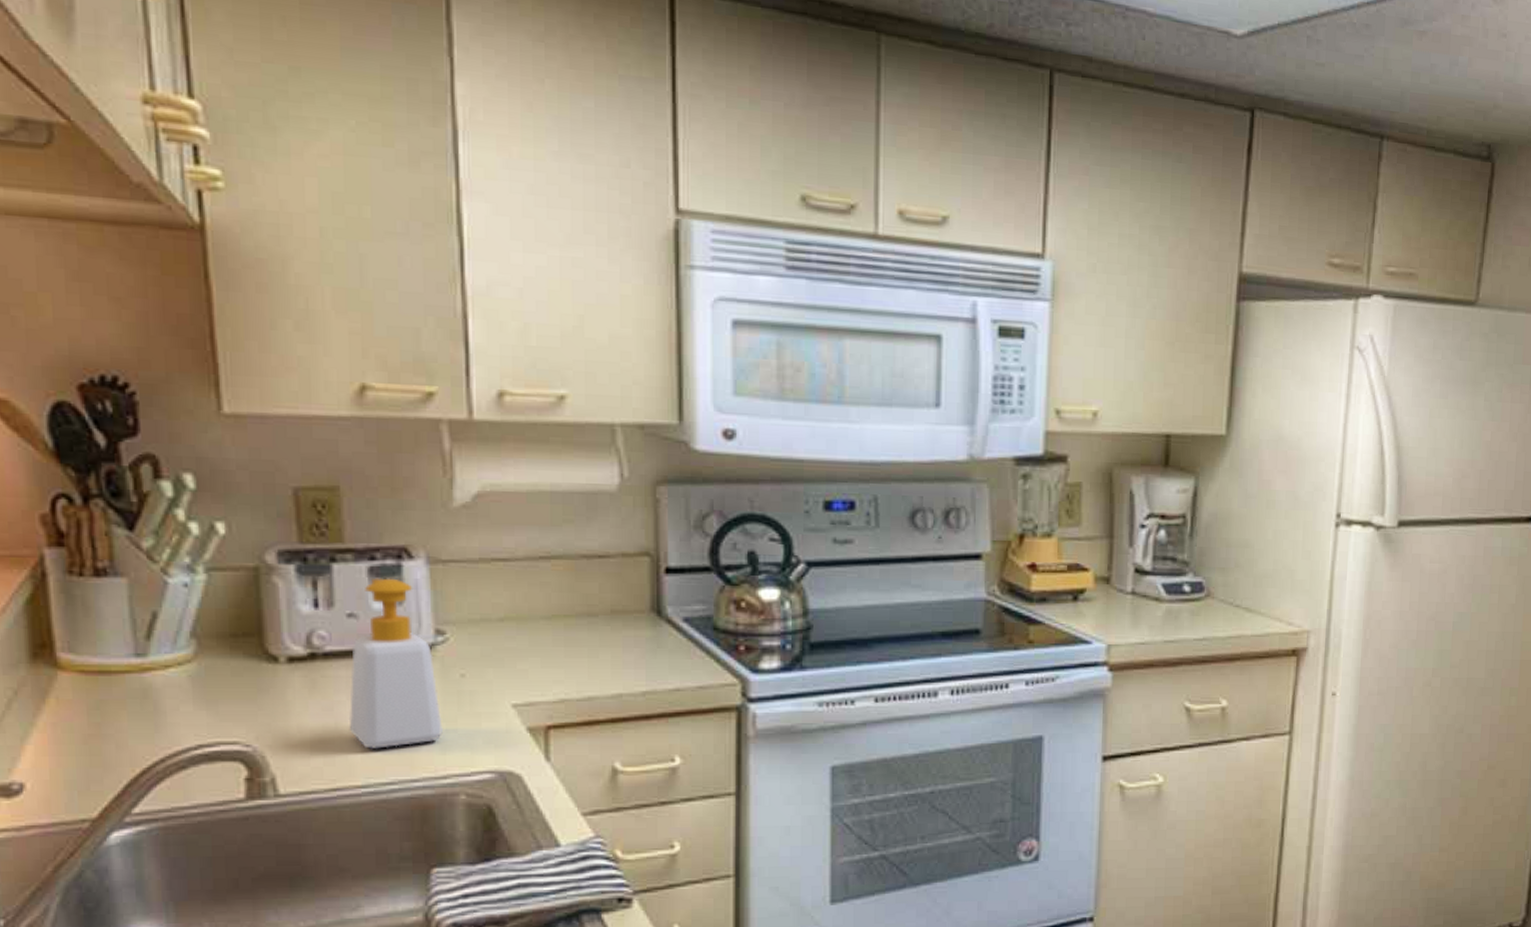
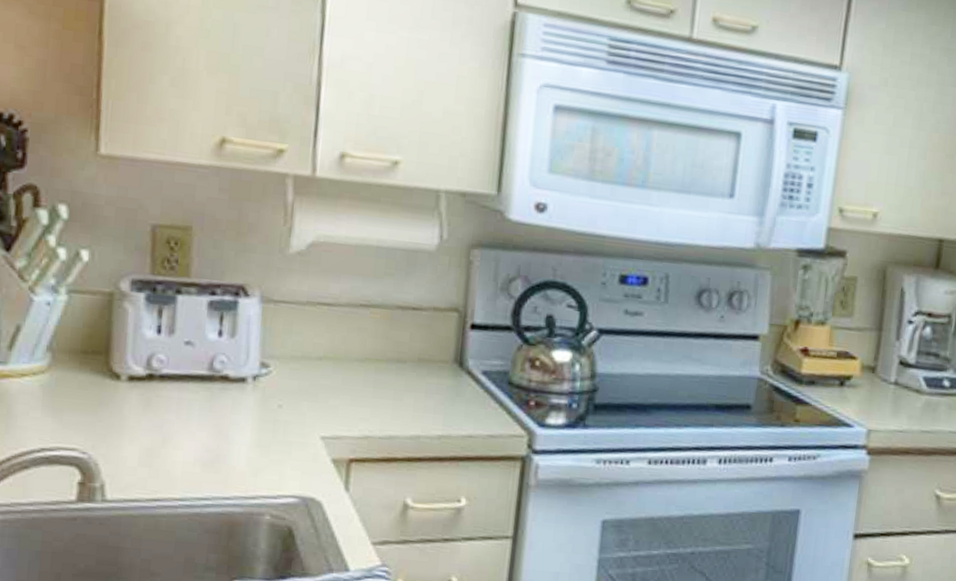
soap bottle: present [348,578,443,749] -> none [174,311,258,467]

